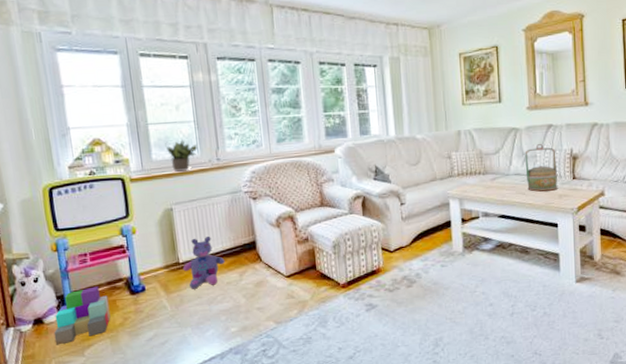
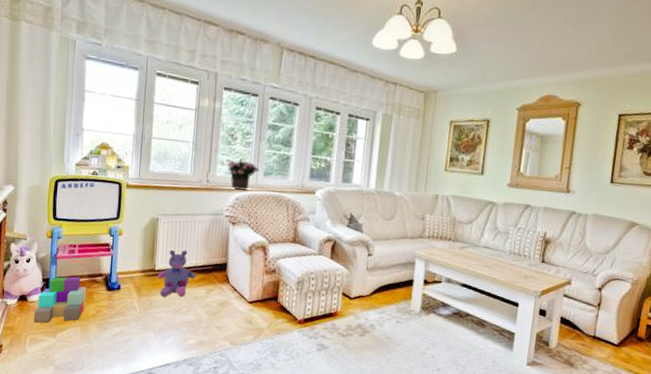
potted plant: present [165,139,198,172] -> none [163,157,192,187]
potted flower: none [235,129,271,163] -> present [226,159,259,190]
decorative basket: present [525,143,557,192] -> none [494,221,529,270]

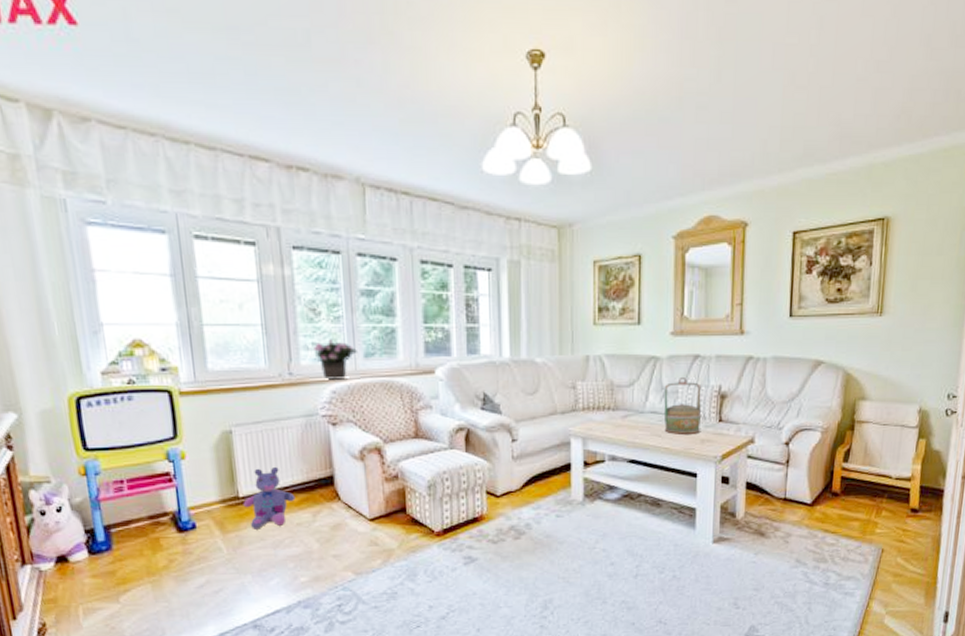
toy blocks: present [33,276,87,324] -> none [81,520,153,589]
decorative basket: none [494,221,529,270] -> present [663,376,702,436]

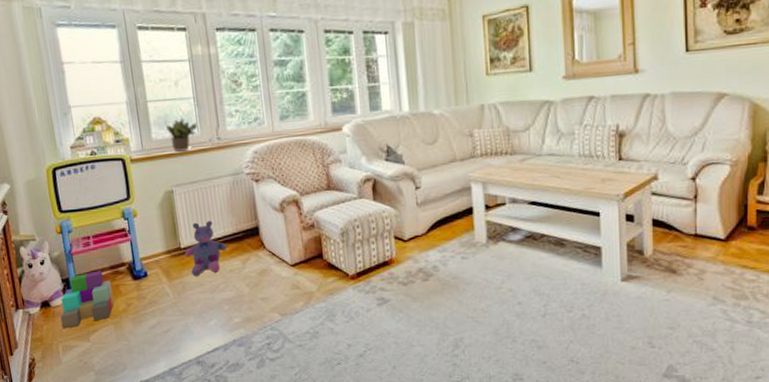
toy blocks: none [81,520,153,589] -> present [60,270,115,329]
potted plant: none [224,346,266,386] -> present [164,117,198,152]
potted flower: present [312,339,357,380] -> none [236,106,274,142]
decorative basket: present [663,376,702,436] -> none [560,118,600,176]

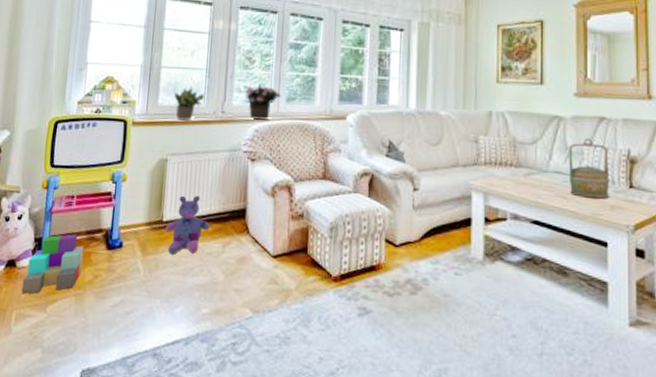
potted flower: none [236,106,274,142] -> present [243,84,281,120]
decorative basket: none [560,118,600,176] -> present [568,137,609,200]

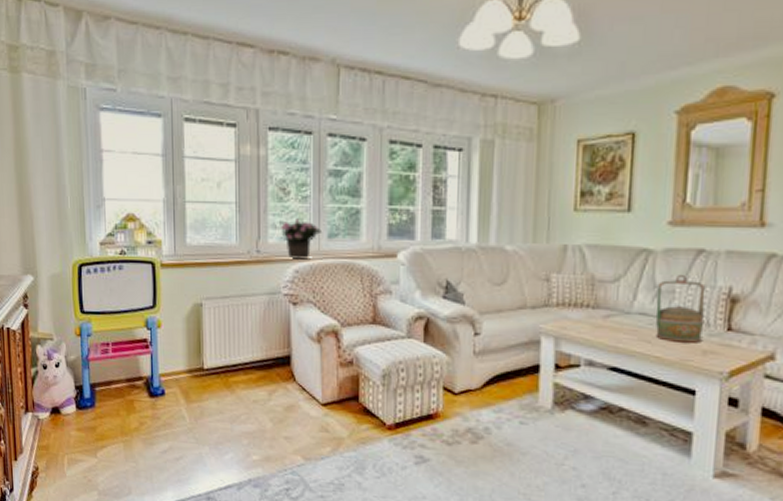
toy blocks: present [21,233,84,295] -> none [69,381,127,441]
toy: present [165,195,210,254] -> none [207,342,254,402]
potted plant: present [173,86,205,120] -> none [201,223,237,261]

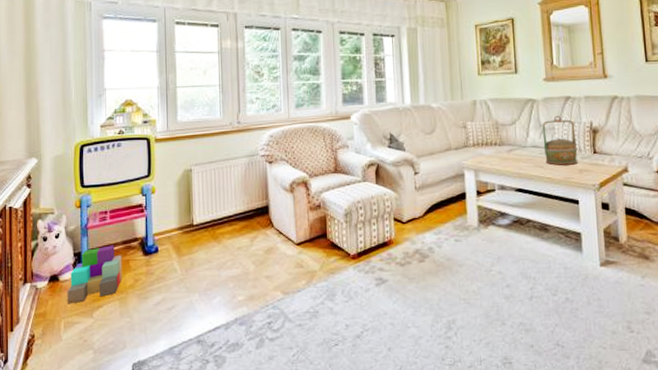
toy blocks: none [69,381,127,441] -> present [67,245,123,305]
potted flower: present [279,219,321,260] -> none [256,94,290,127]

